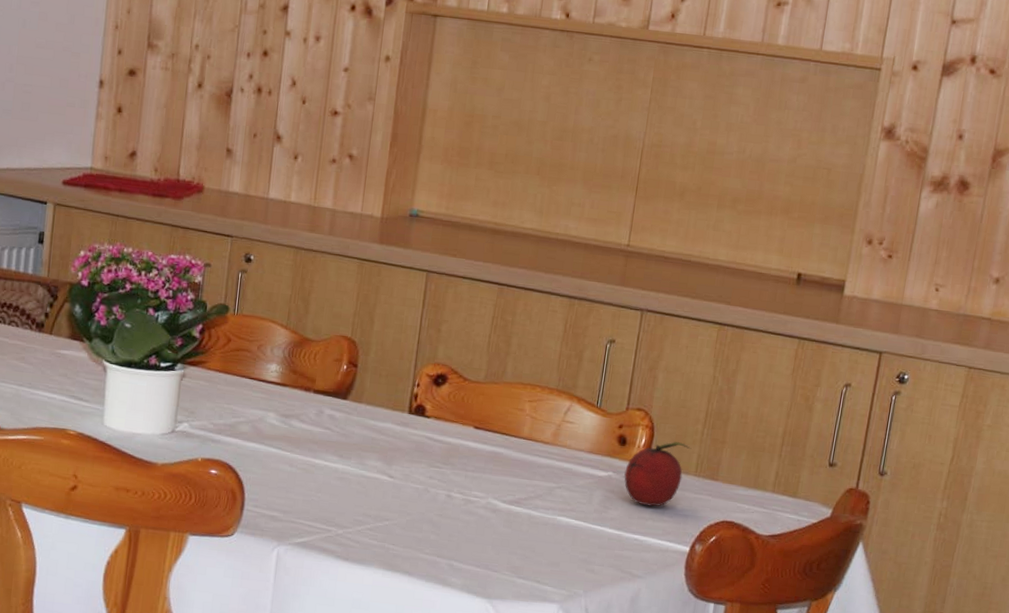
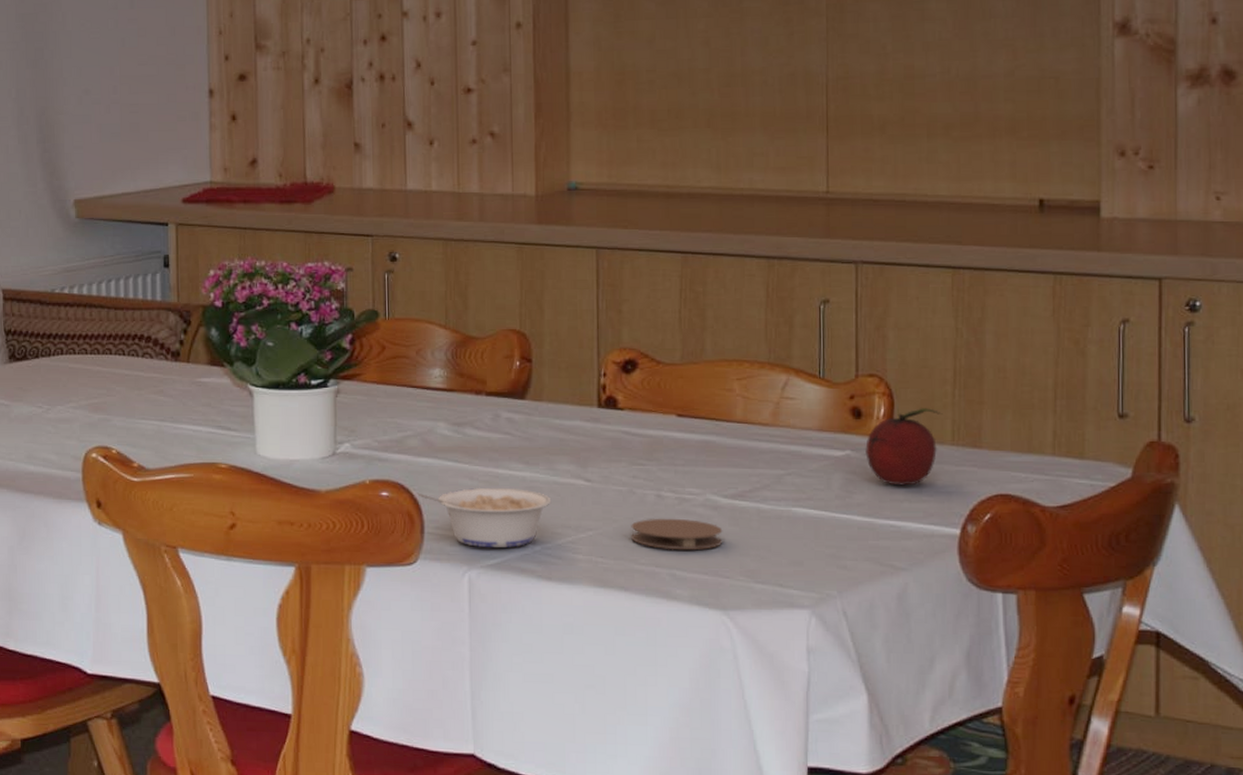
legume: none [241,473,358,529] -> present [416,487,552,547]
coaster: none [420,514,498,546] -> present [631,518,723,550]

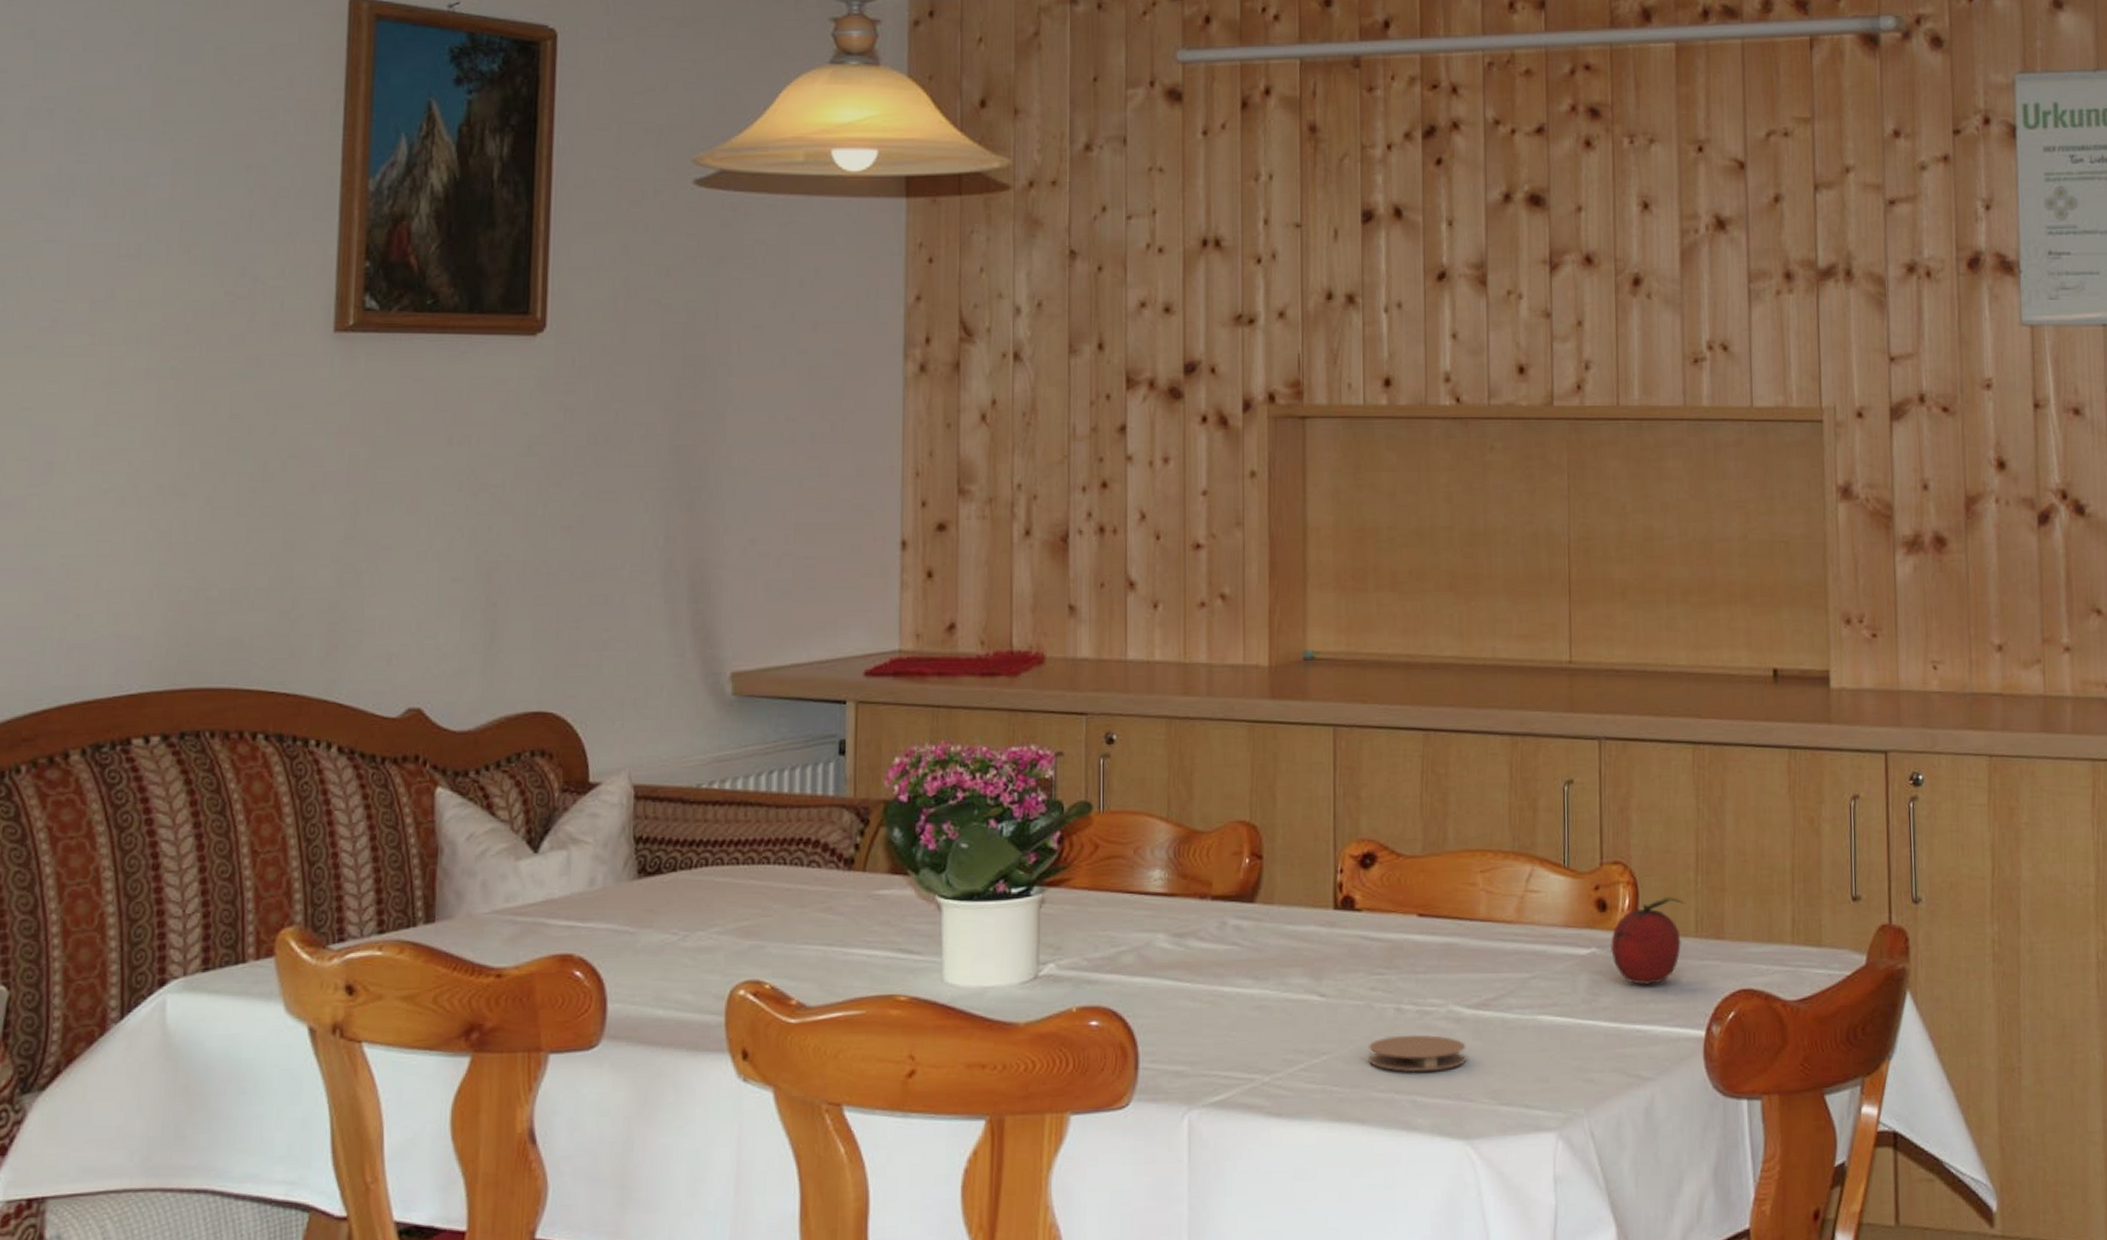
legume: present [416,487,552,547] -> none [1130,1008,1283,1082]

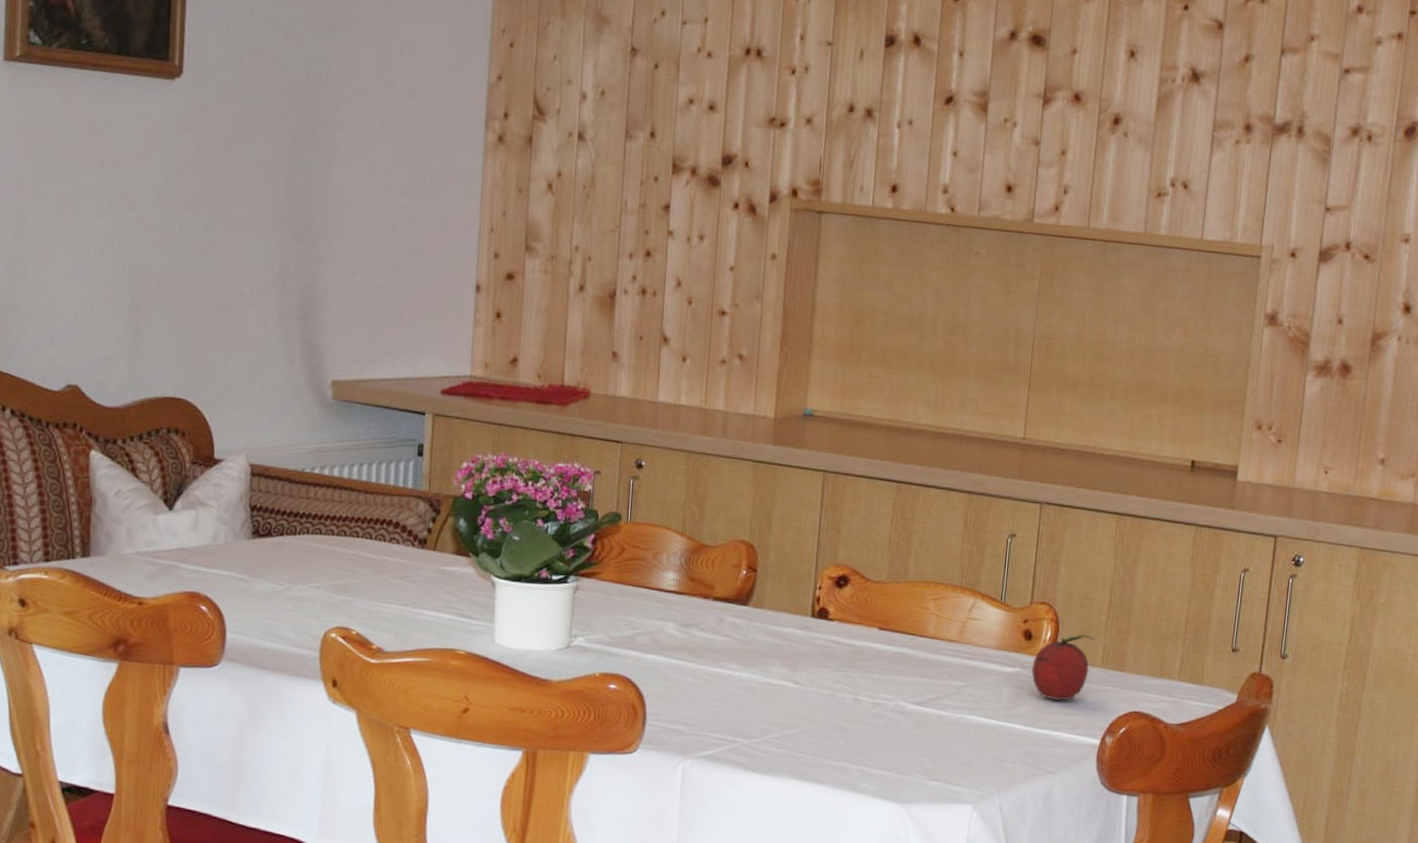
coaster: present [1369,1034,1467,1073] -> none [829,719,908,749]

